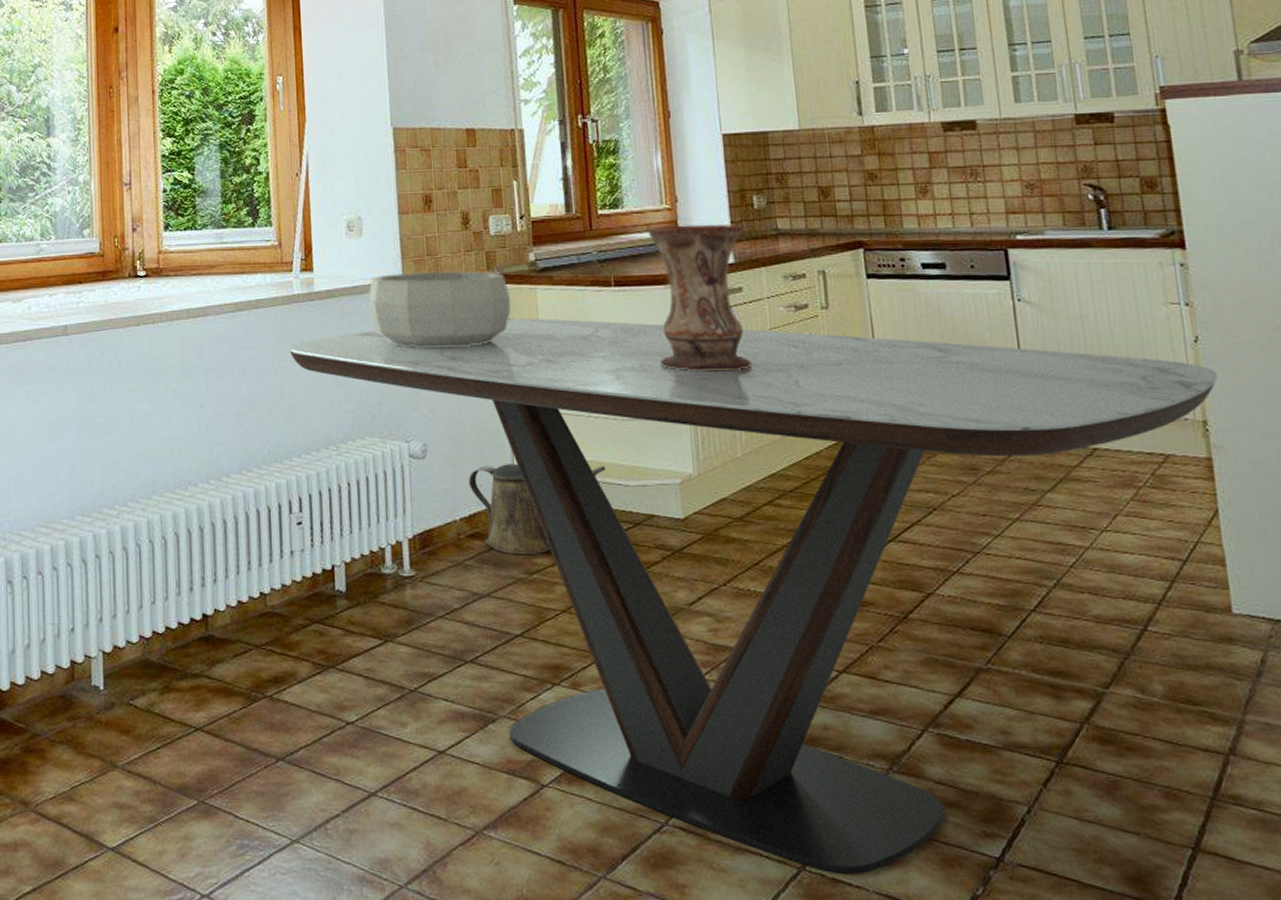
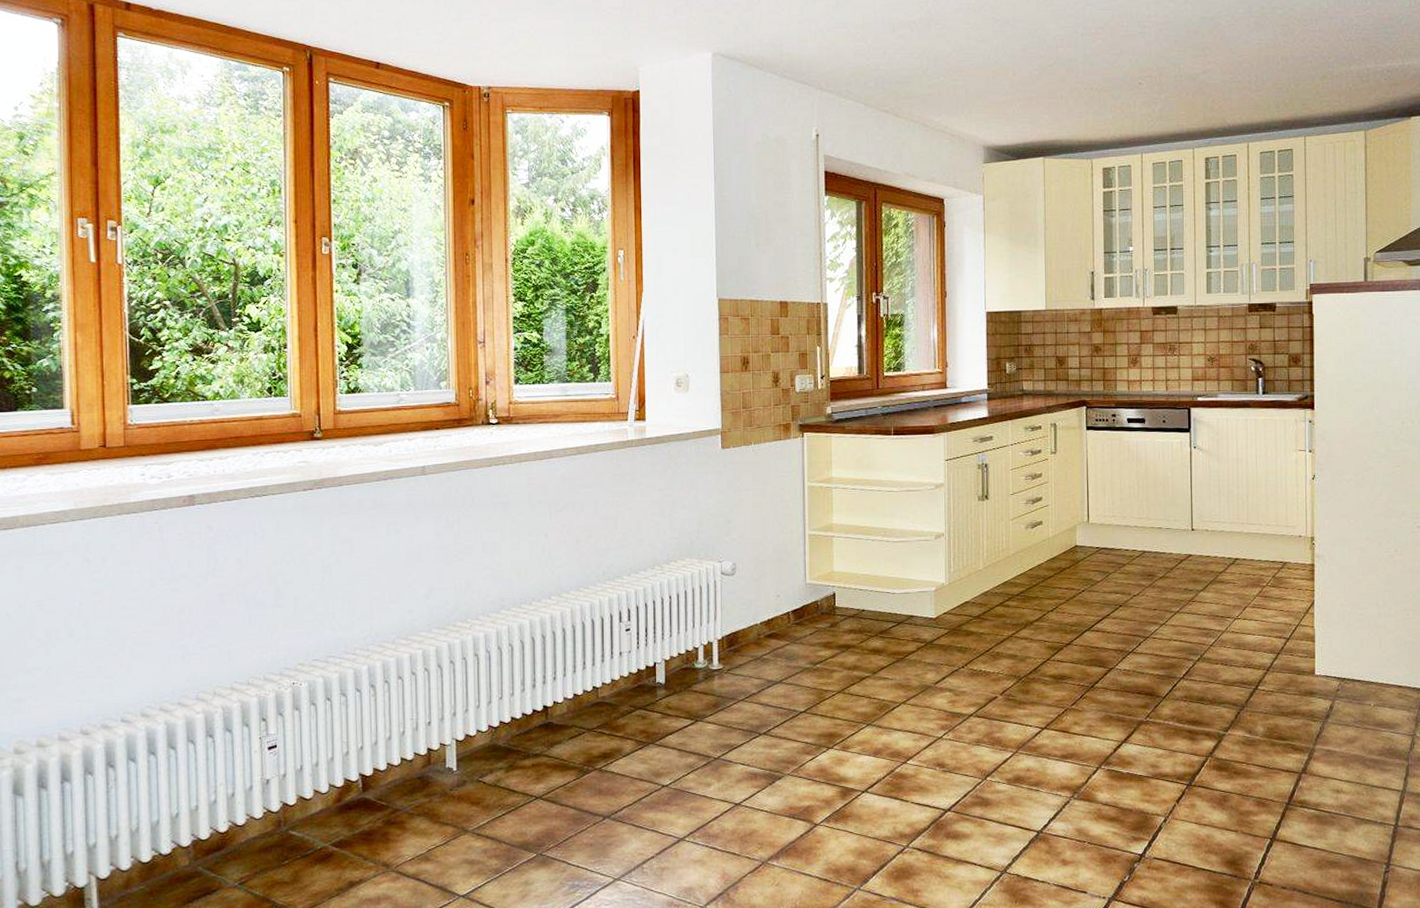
dining table: present [289,318,1218,874] -> none [623,460,1325,873]
decorative bowl: present [368,271,511,349] -> none [692,421,810,486]
watering can: present [468,464,606,555] -> none [768,578,878,650]
vase: present [647,223,752,372] -> none [922,385,997,503]

